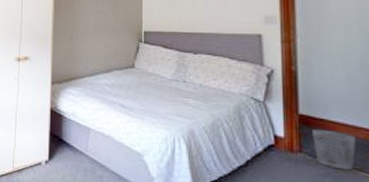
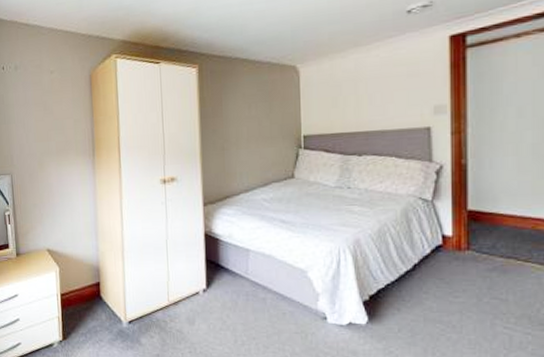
wastebasket: present [312,129,357,171] -> none [481,224,524,263]

